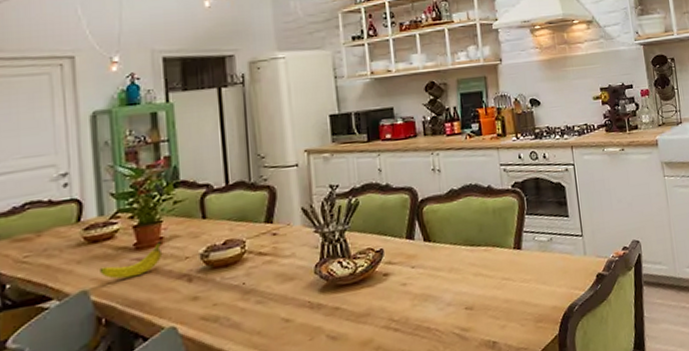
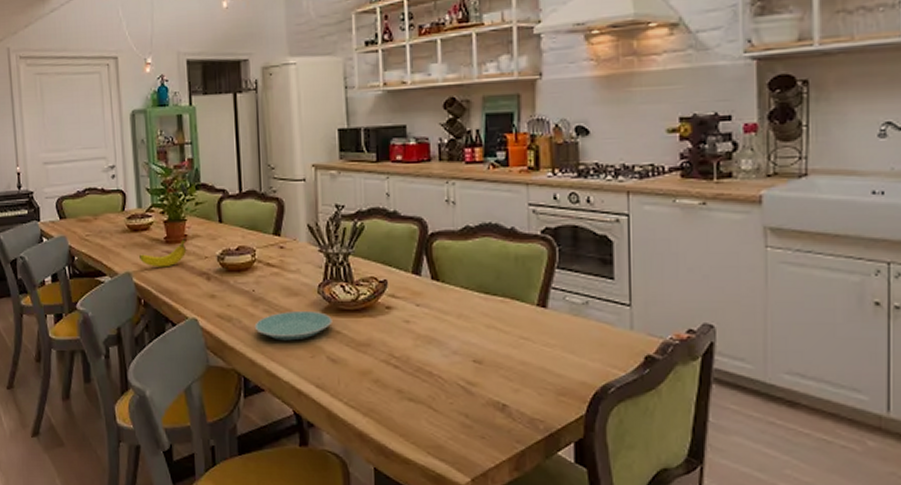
plate: none [245,292,331,330] -> present [254,310,333,341]

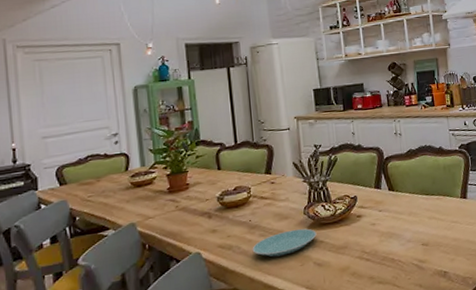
fruit: present [138,237,187,267] -> none [142,186,189,215]

